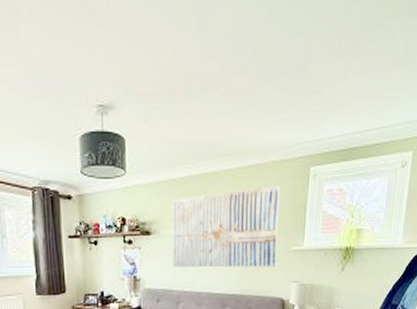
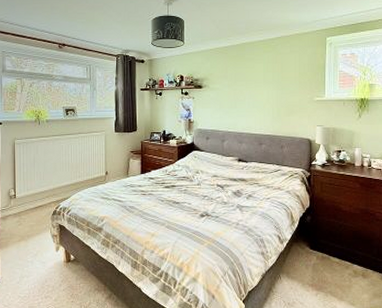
wall art: present [173,185,280,268] -> none [219,51,303,114]

